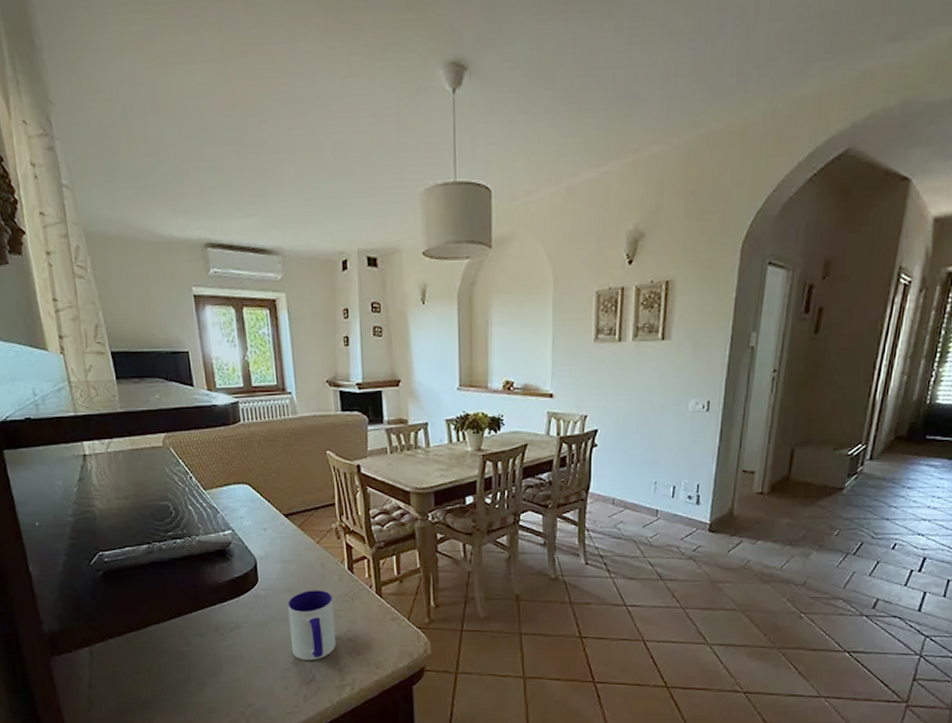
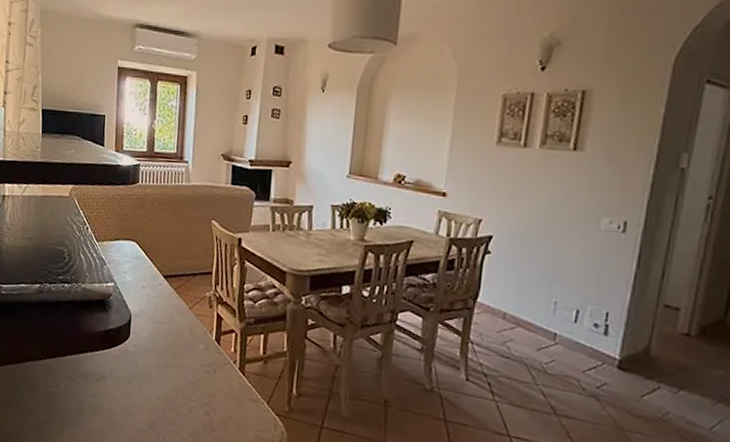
mug: present [287,590,337,660] -> none [149,354,197,428]

